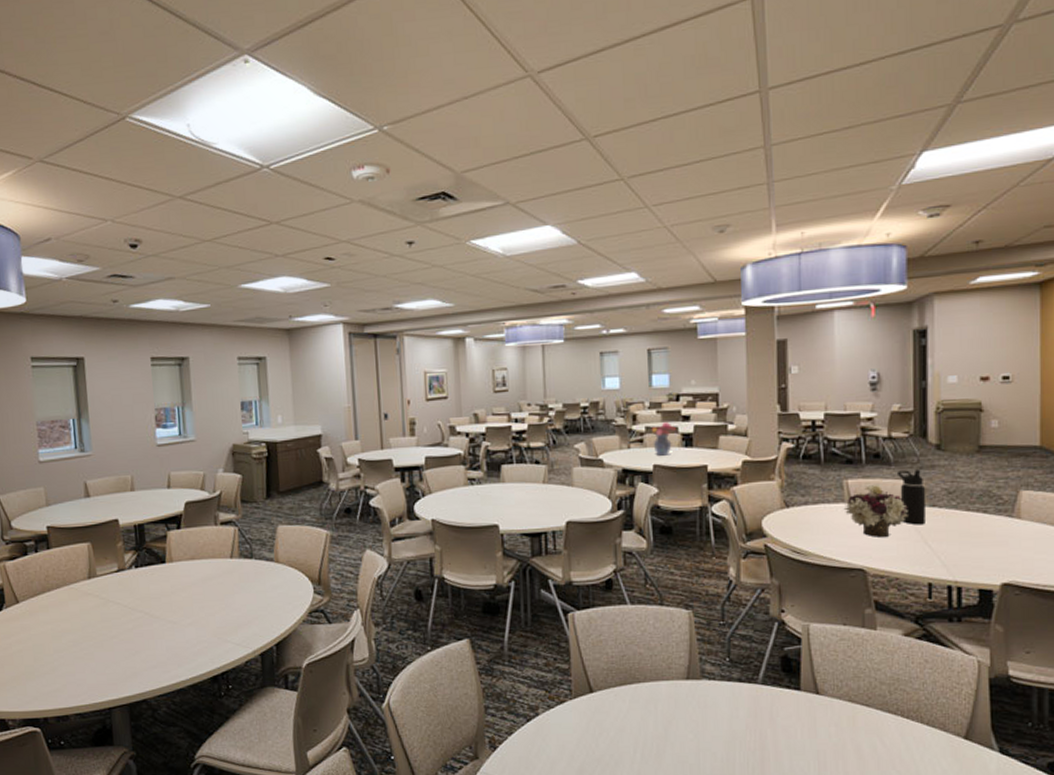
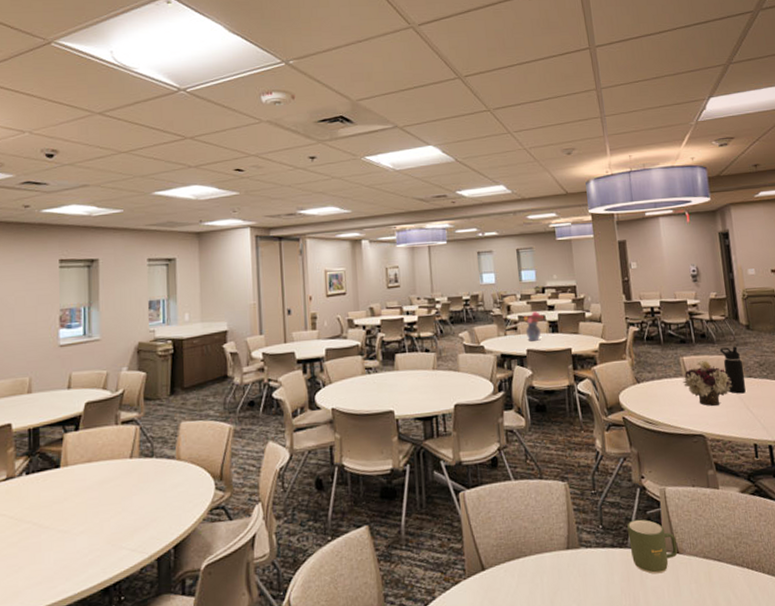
mug: none [759,655,817,713] -> present [627,519,678,574]

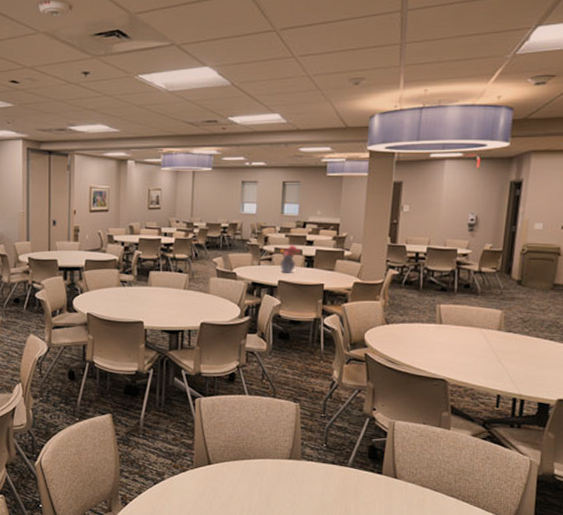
mug: present [627,519,678,574] -> none [349,444,396,492]
flower arrangement: present [682,359,732,406] -> none [434,309,488,354]
water bottle: present [719,346,746,394] -> none [482,300,505,347]

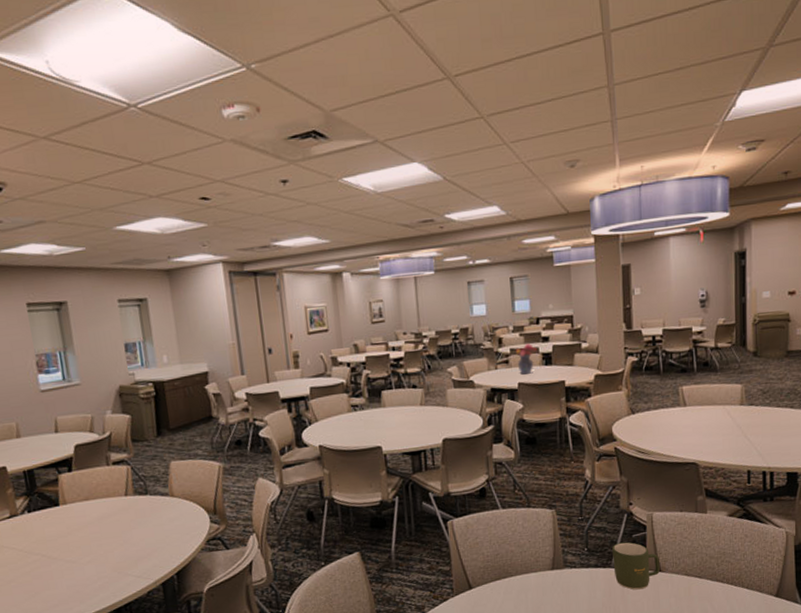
mug: none [349,444,396,492] -> present [612,542,660,590]

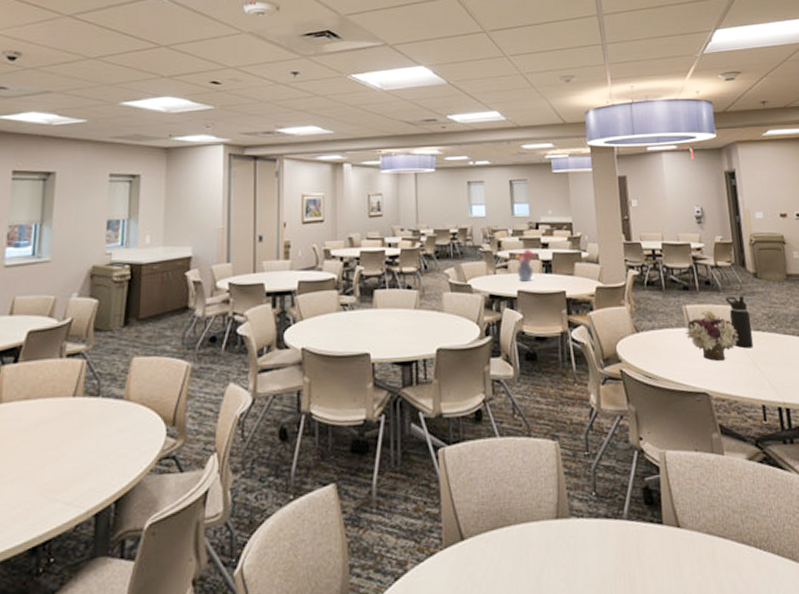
mug: present [612,542,660,590] -> none [623,486,678,551]
flower arrangement: none [679,388,731,435] -> present [685,309,739,361]
water bottle: none [722,374,746,422] -> present [725,296,753,349]

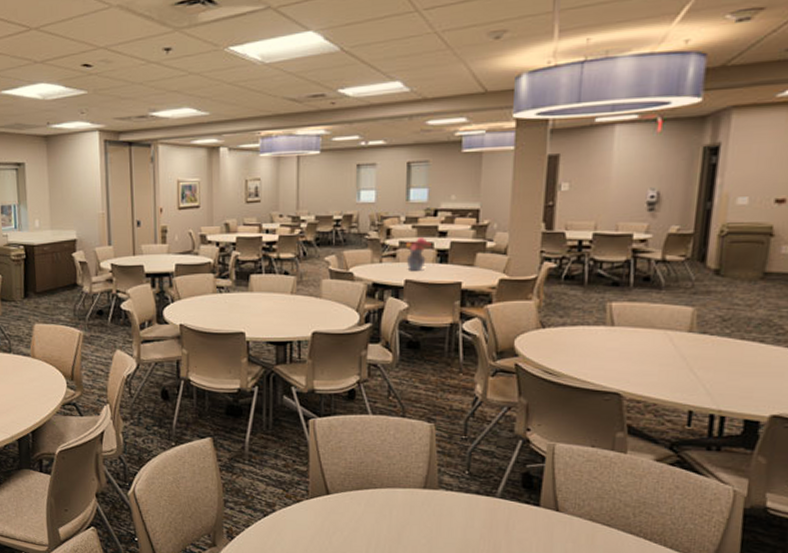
flower arrangement: present [685,309,739,361] -> none [604,307,675,362]
water bottle: present [725,296,753,349] -> none [666,295,698,352]

